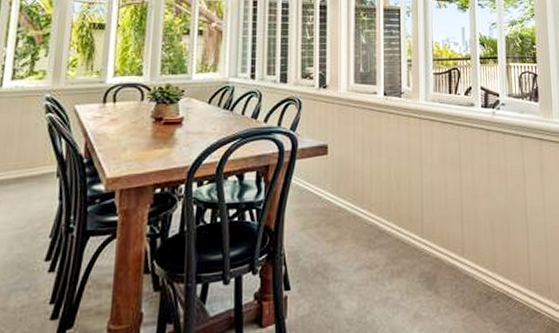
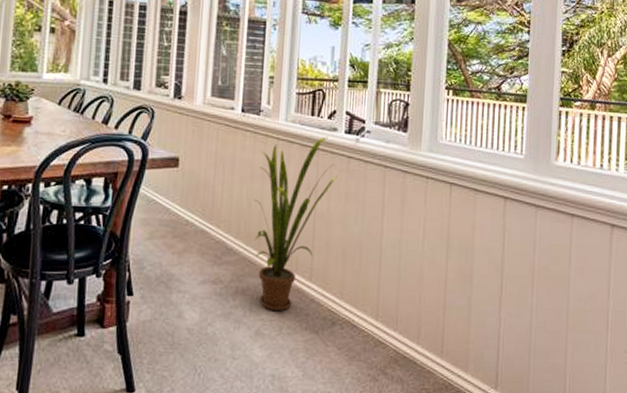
house plant: none [402,112,480,292] -> present [254,136,339,312]

